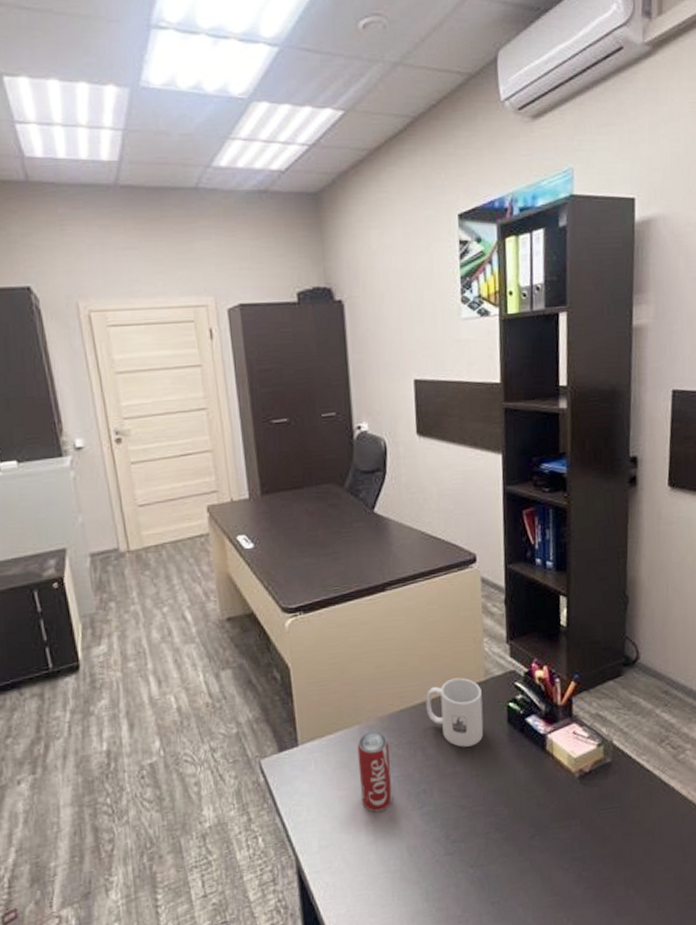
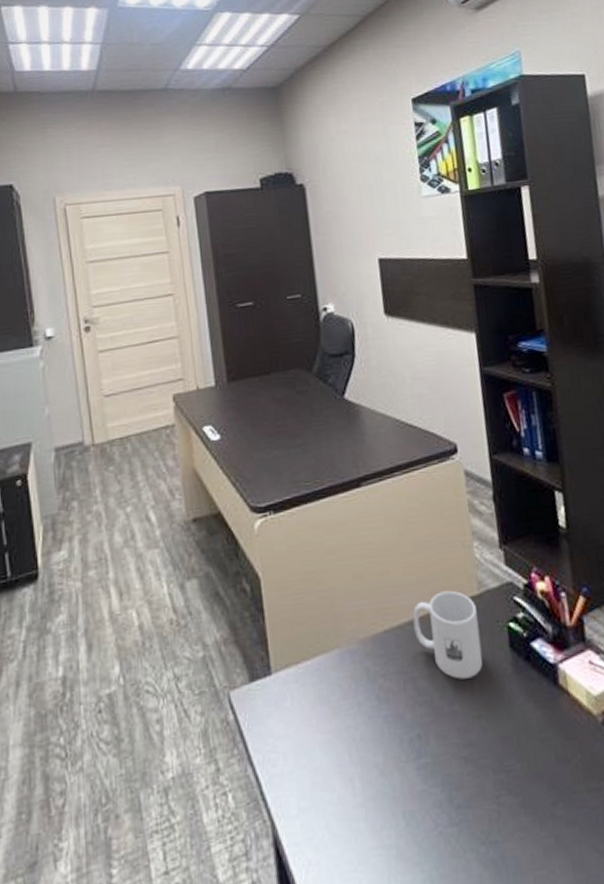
beverage can: present [357,731,393,812] -> none [337,657,382,764]

